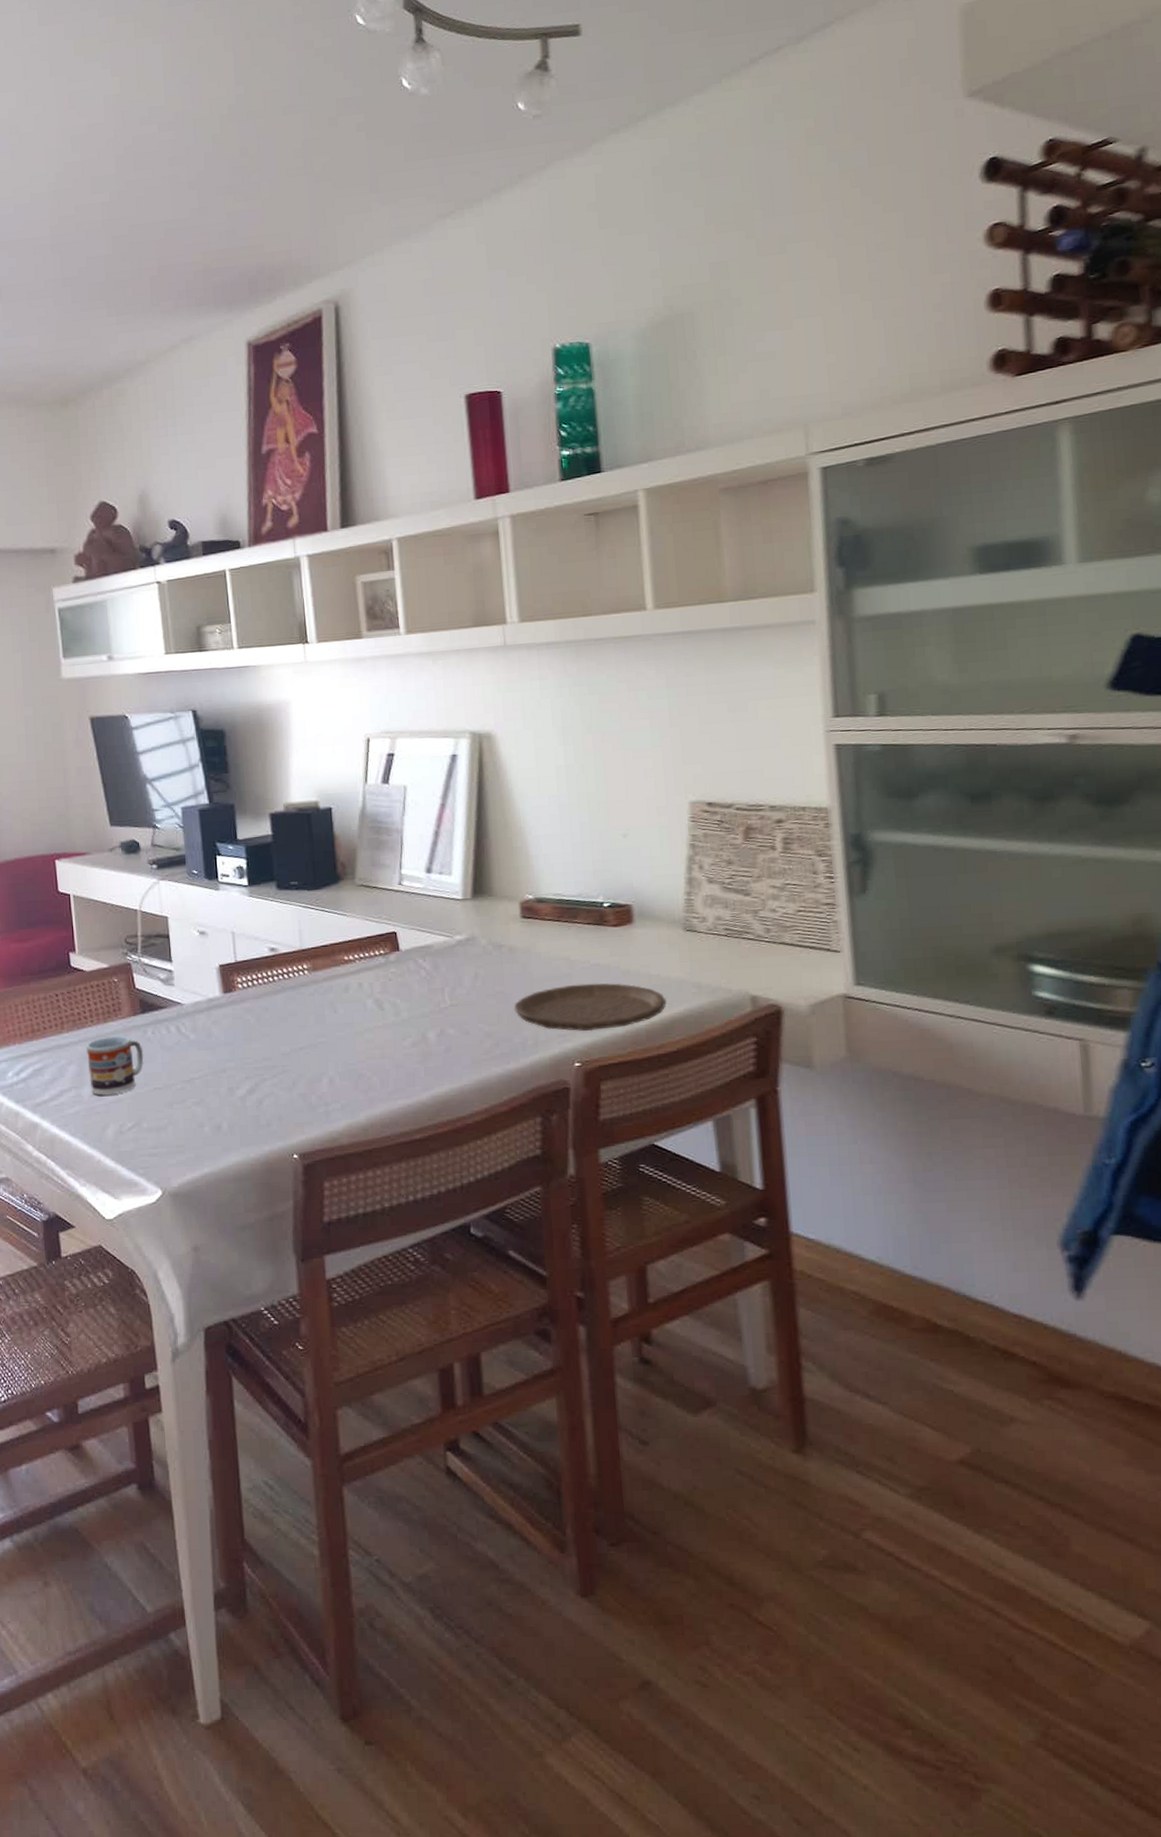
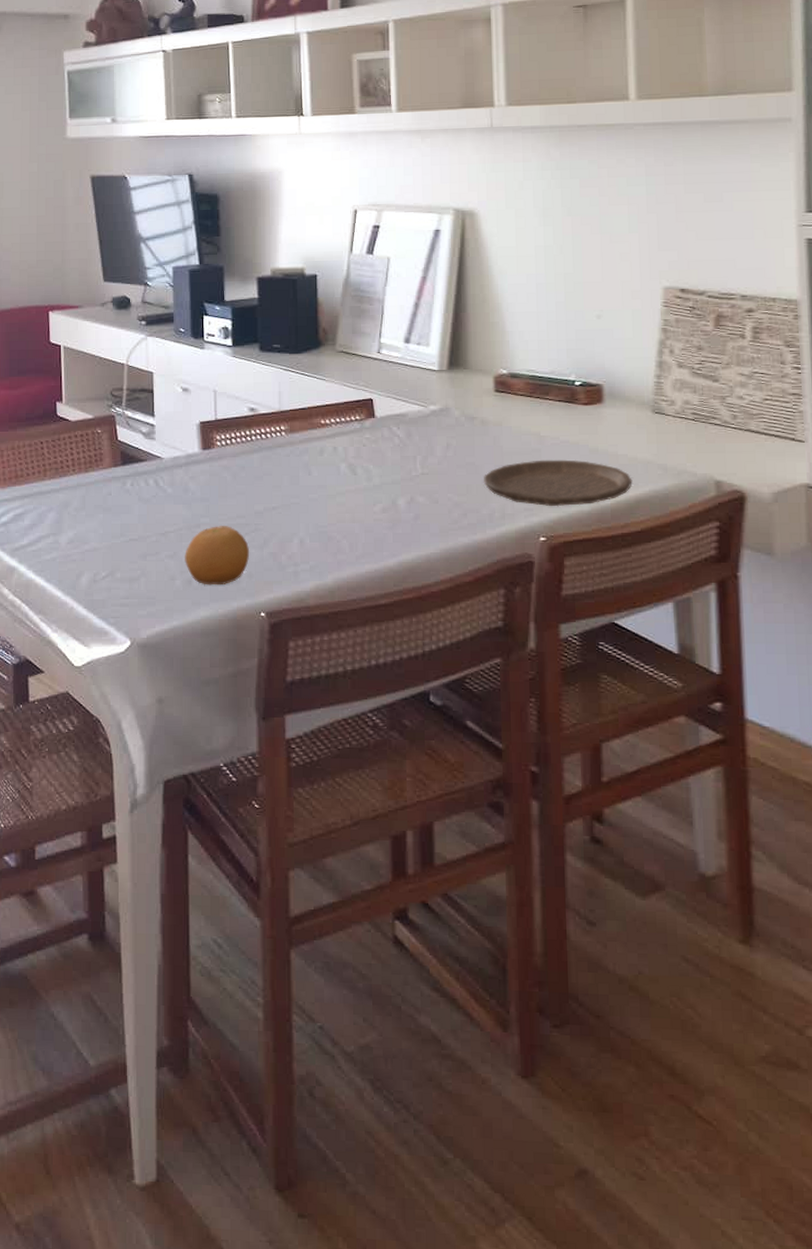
cup: present [85,1035,144,1096] -> none [66,485,122,544]
fruit: none [212,1069,278,1130] -> present [185,526,249,586]

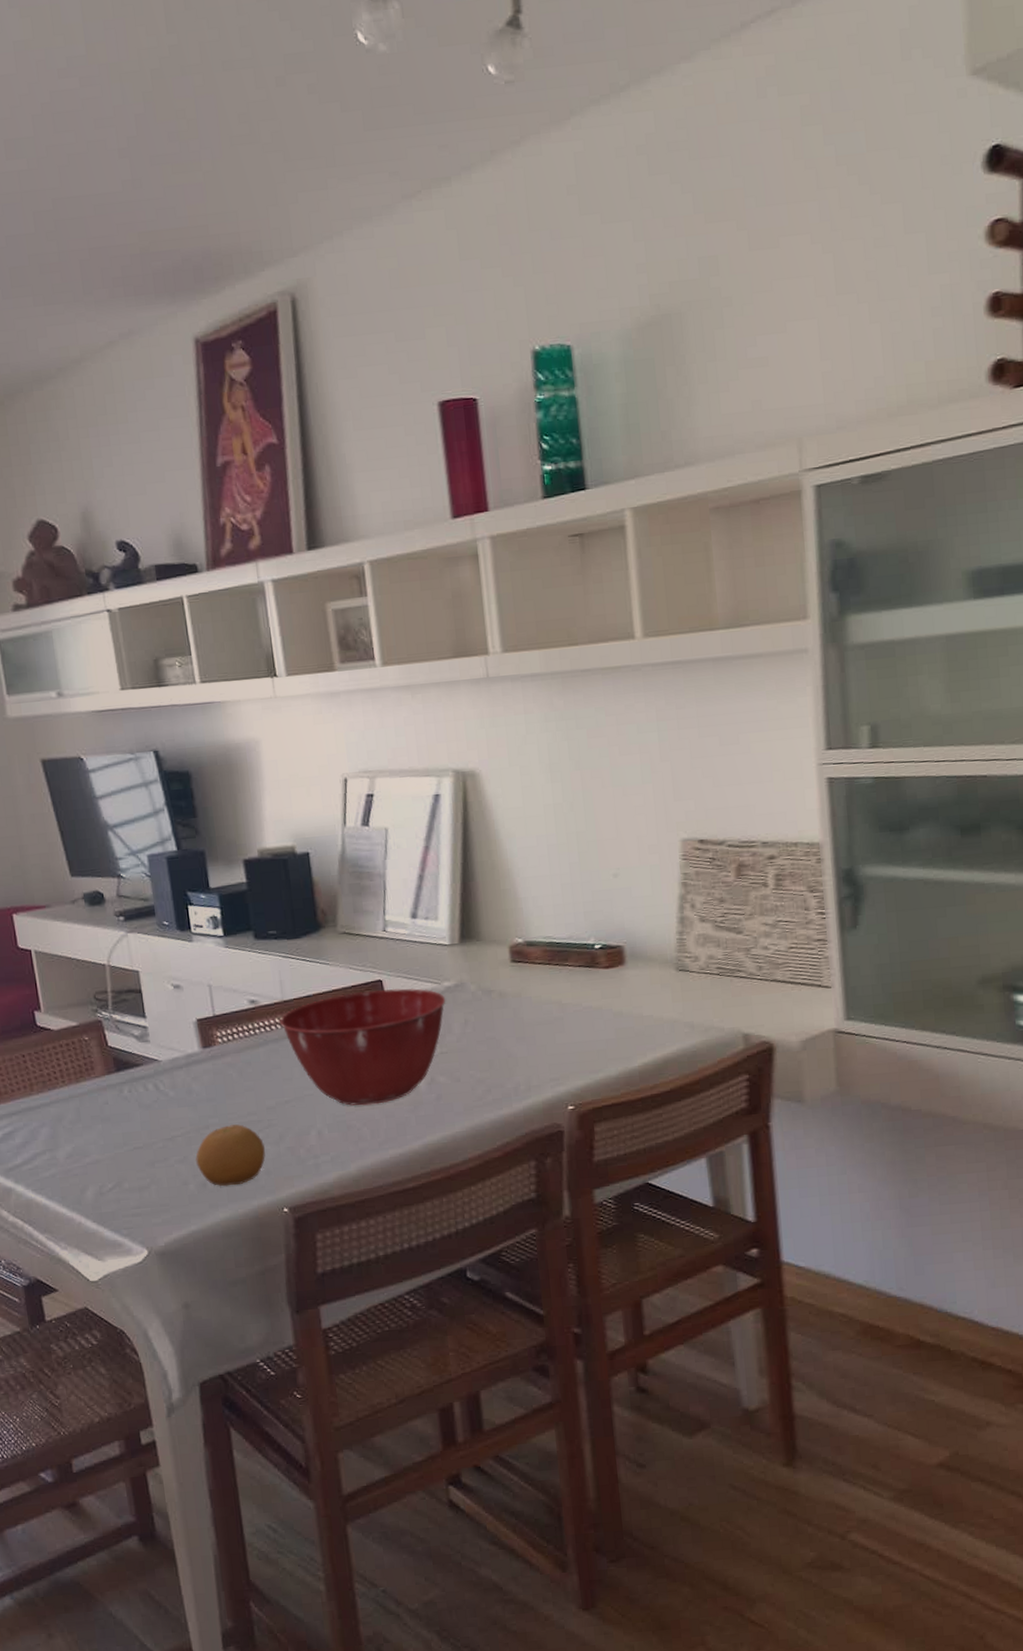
mixing bowl: none [275,408,431,518] -> present [280,988,446,1106]
plate: present [484,459,633,507] -> none [506,1025,660,1074]

